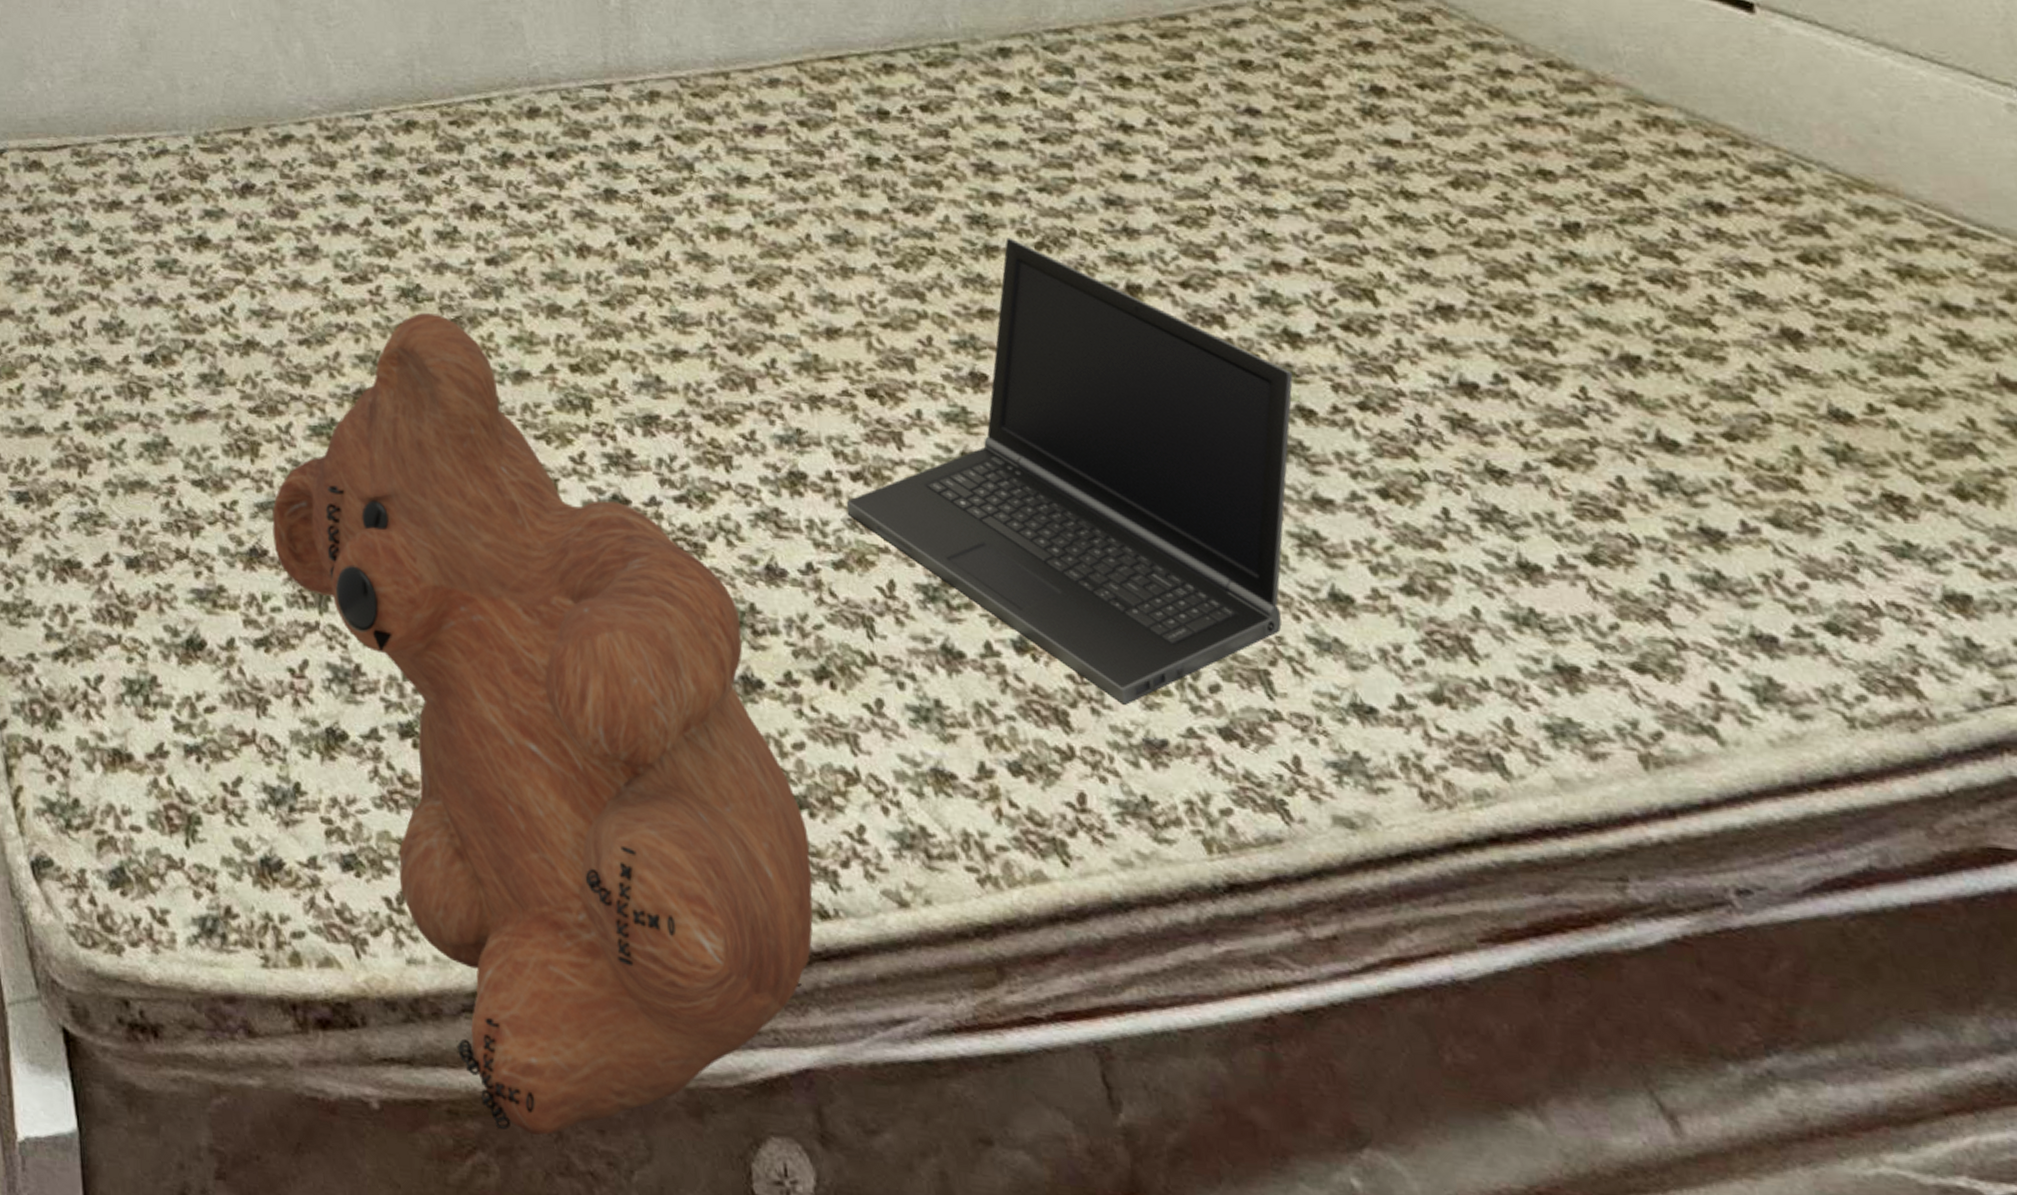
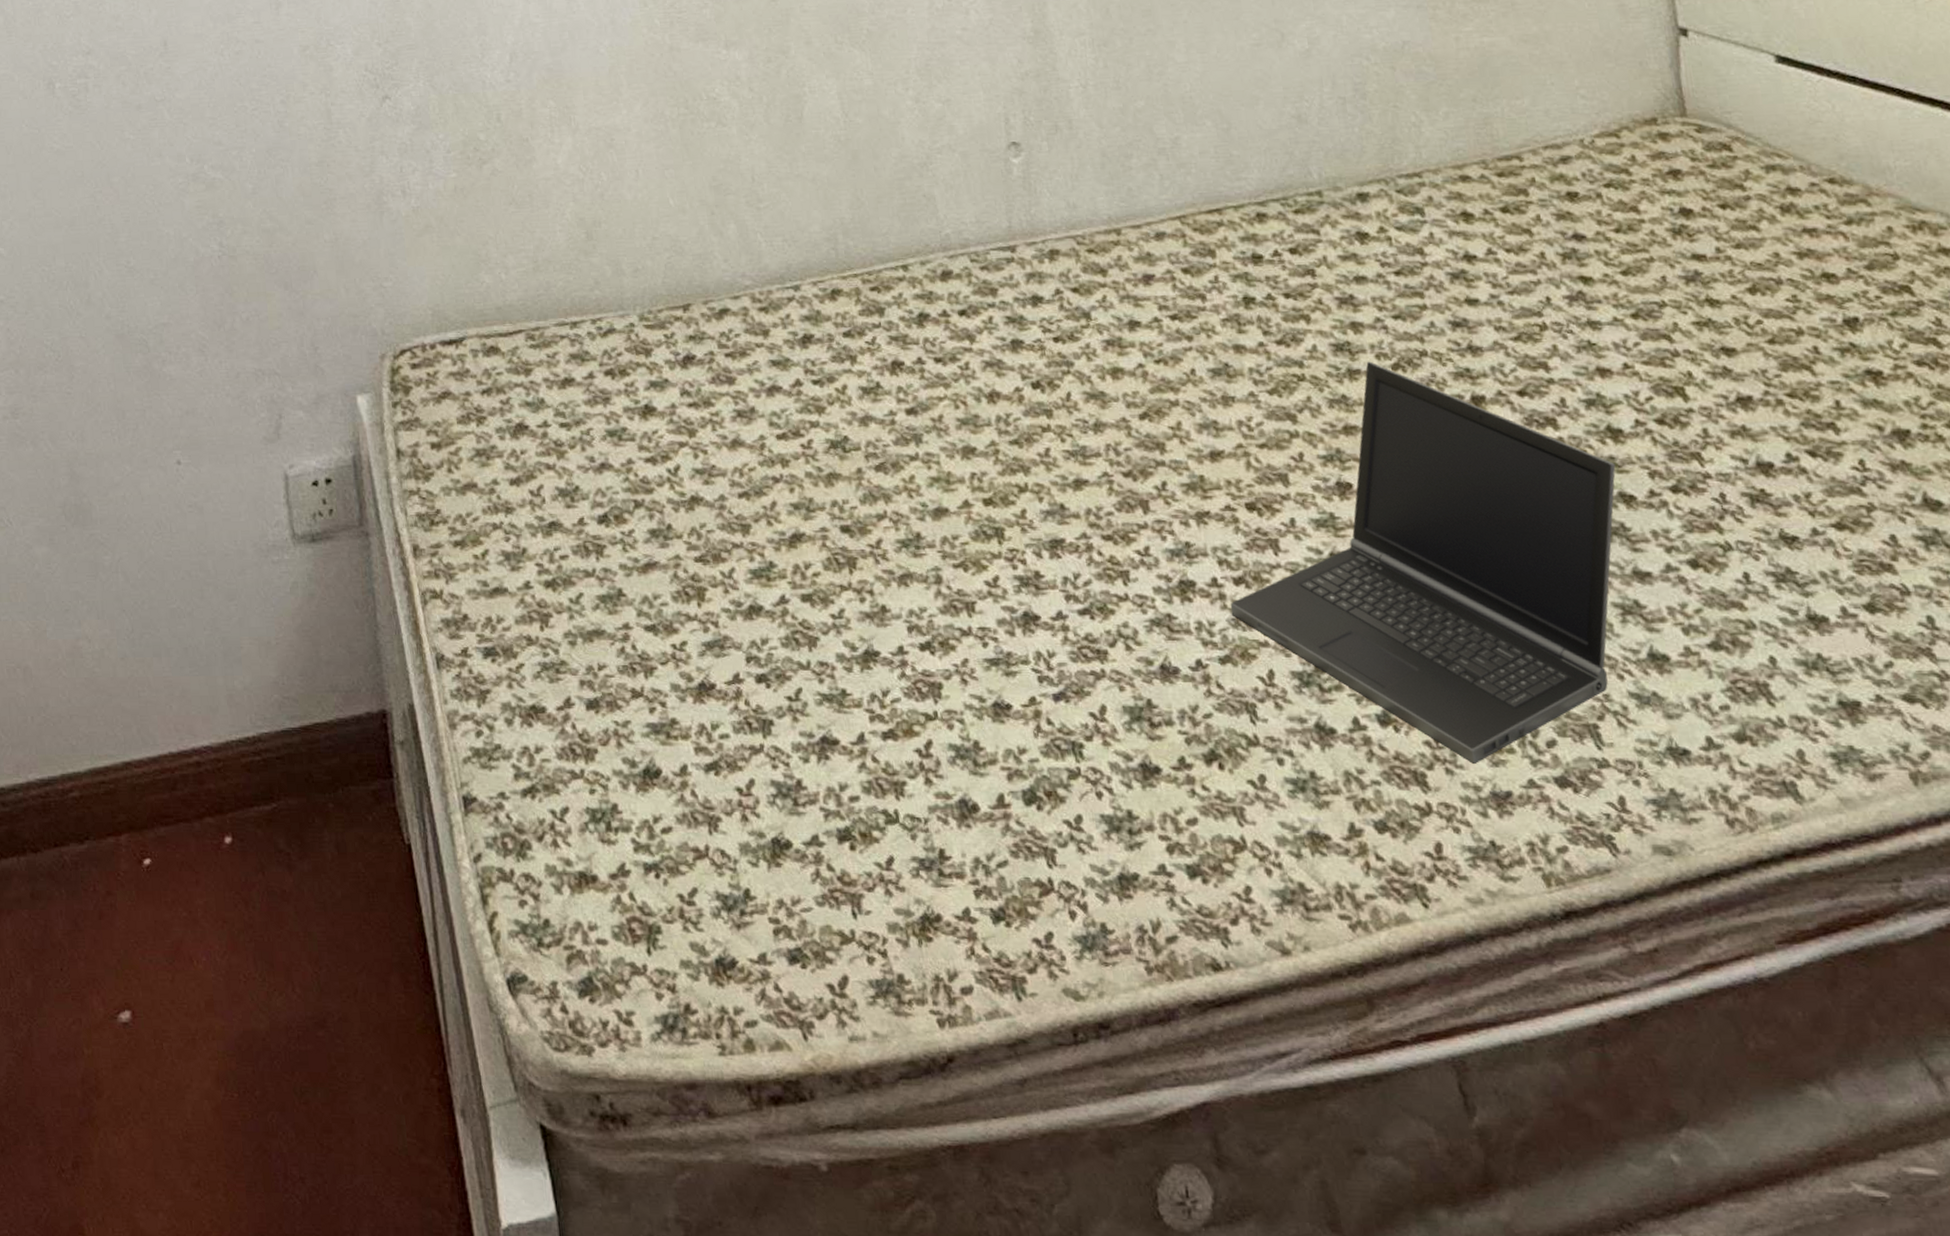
teddy bear: present [271,313,813,1136] -> none [718,461,1207,1182]

